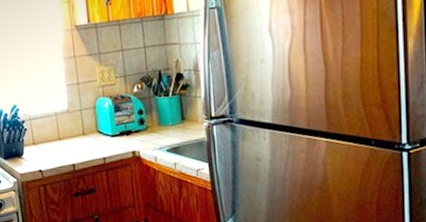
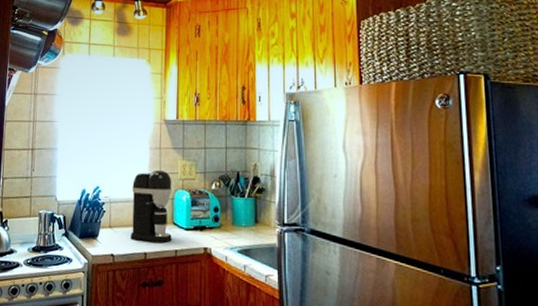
coffee maker: none [50,79,99,154] -> present [130,169,172,242]

